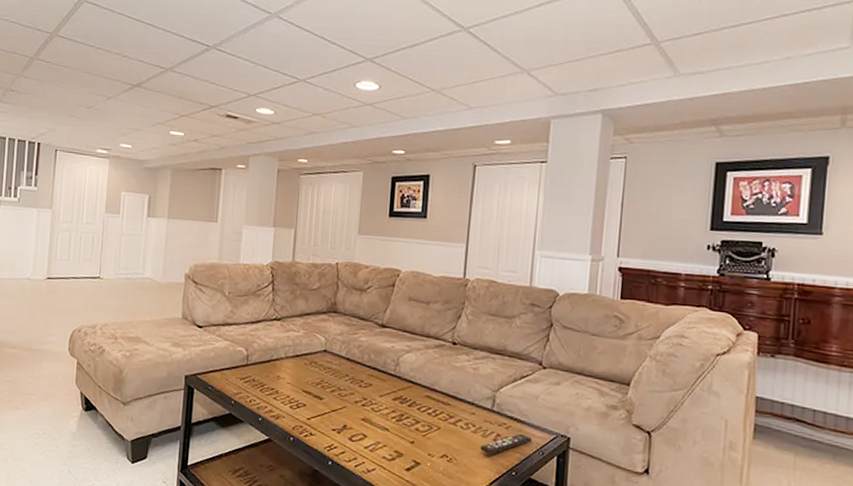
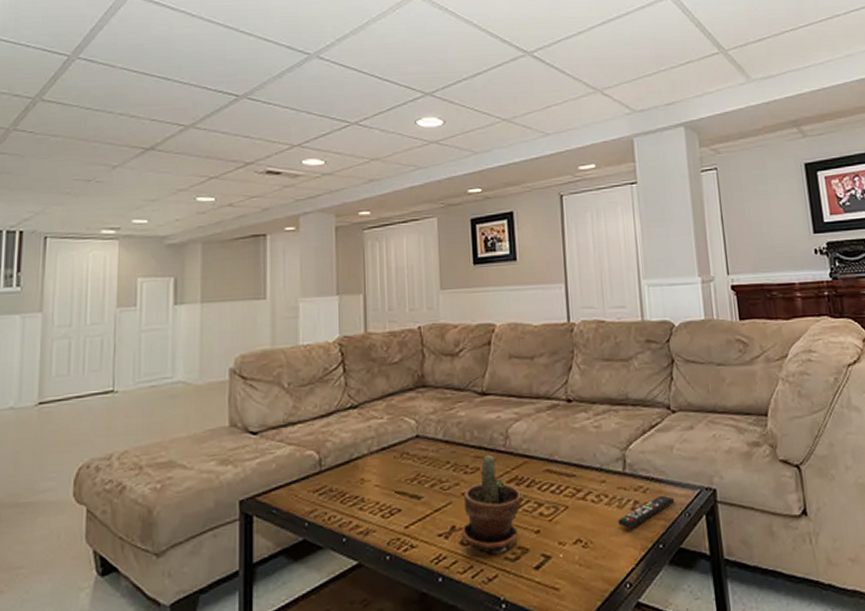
potted plant: none [351,375,403,453] -> present [461,454,521,554]

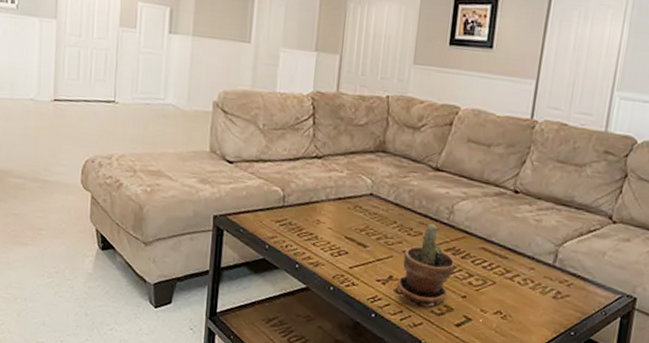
remote control: present [618,495,675,528] -> none [538,291,595,313]

